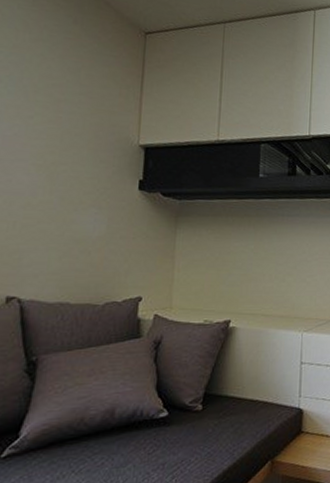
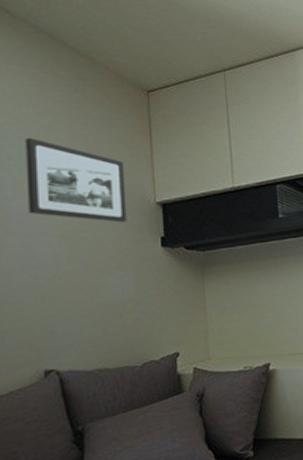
picture frame: none [11,63,112,161] -> present [25,138,127,223]

